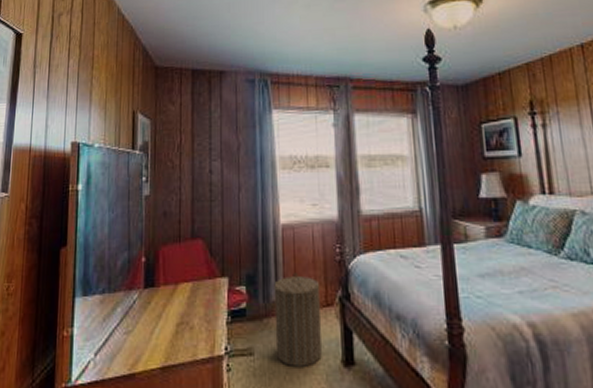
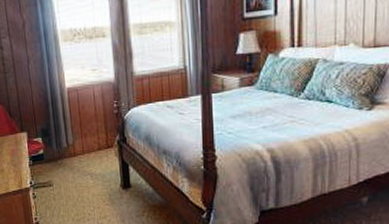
laundry hamper: present [274,273,323,367] -> none [64,125,106,192]

